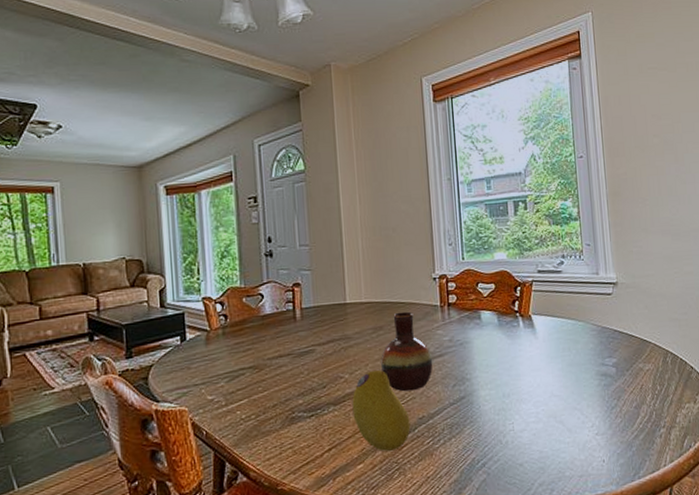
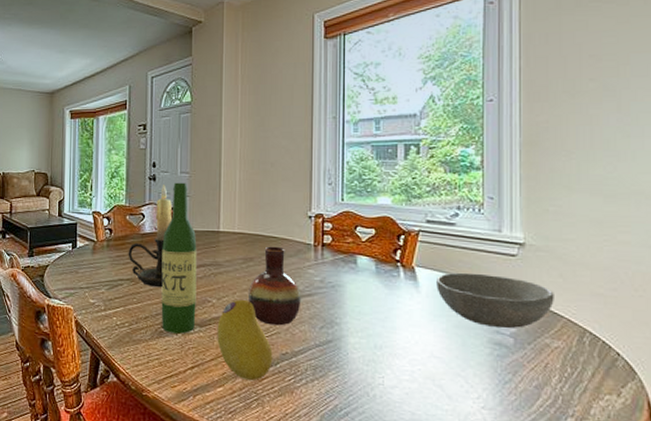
candle holder: none [247,260,294,372] -> present [128,185,172,288]
wine bottle: none [285,256,329,418] -> present [161,182,197,334]
bowl: none [550,313,643,361] -> present [436,272,554,328]

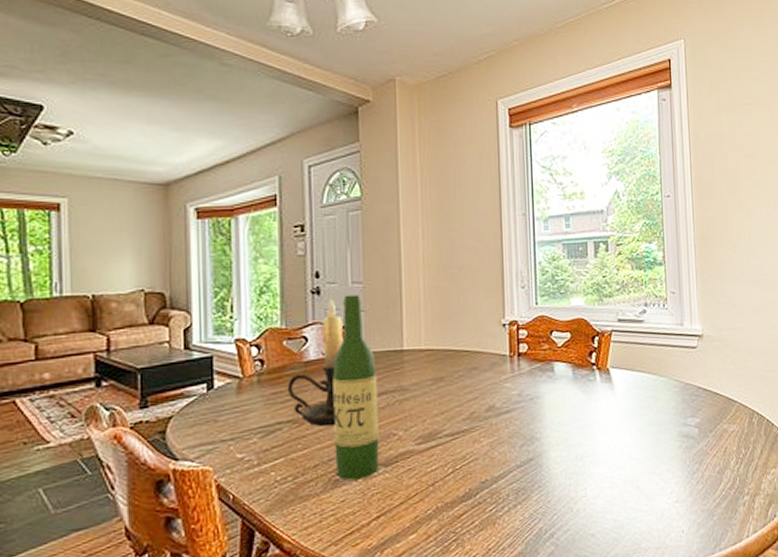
fruit: present [217,299,273,380] -> none [405,426,472,520]
vase: present [249,246,301,326] -> none [440,361,499,452]
bowl: present [436,272,554,328] -> none [630,368,729,420]

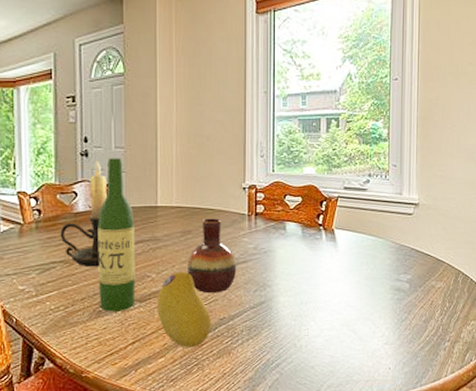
fruit: none [405,426,472,520] -> present [157,271,211,347]
vase: none [440,361,499,452] -> present [187,218,237,294]

